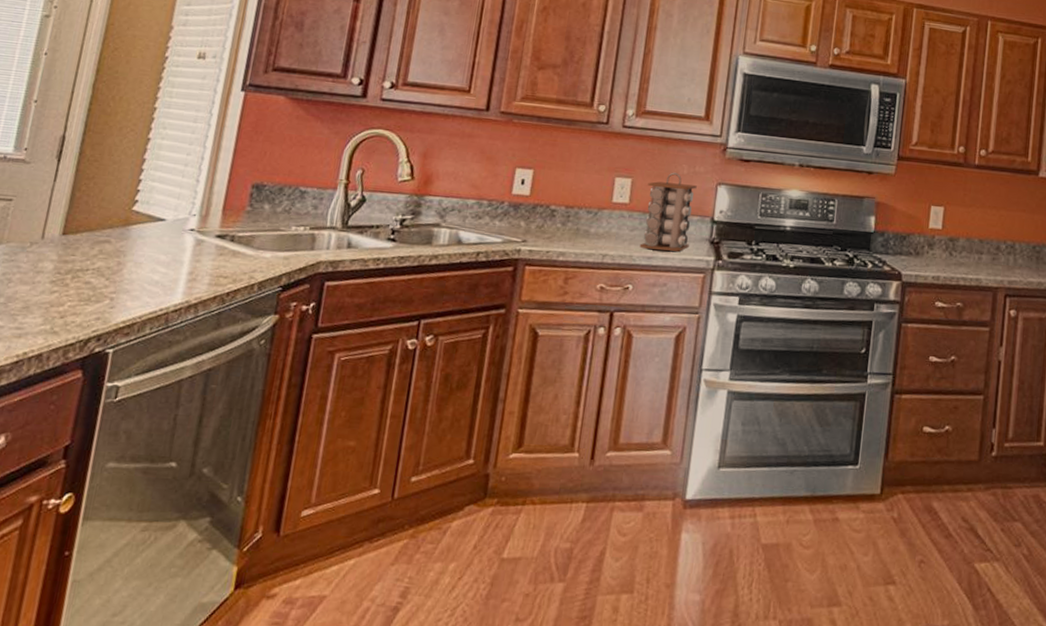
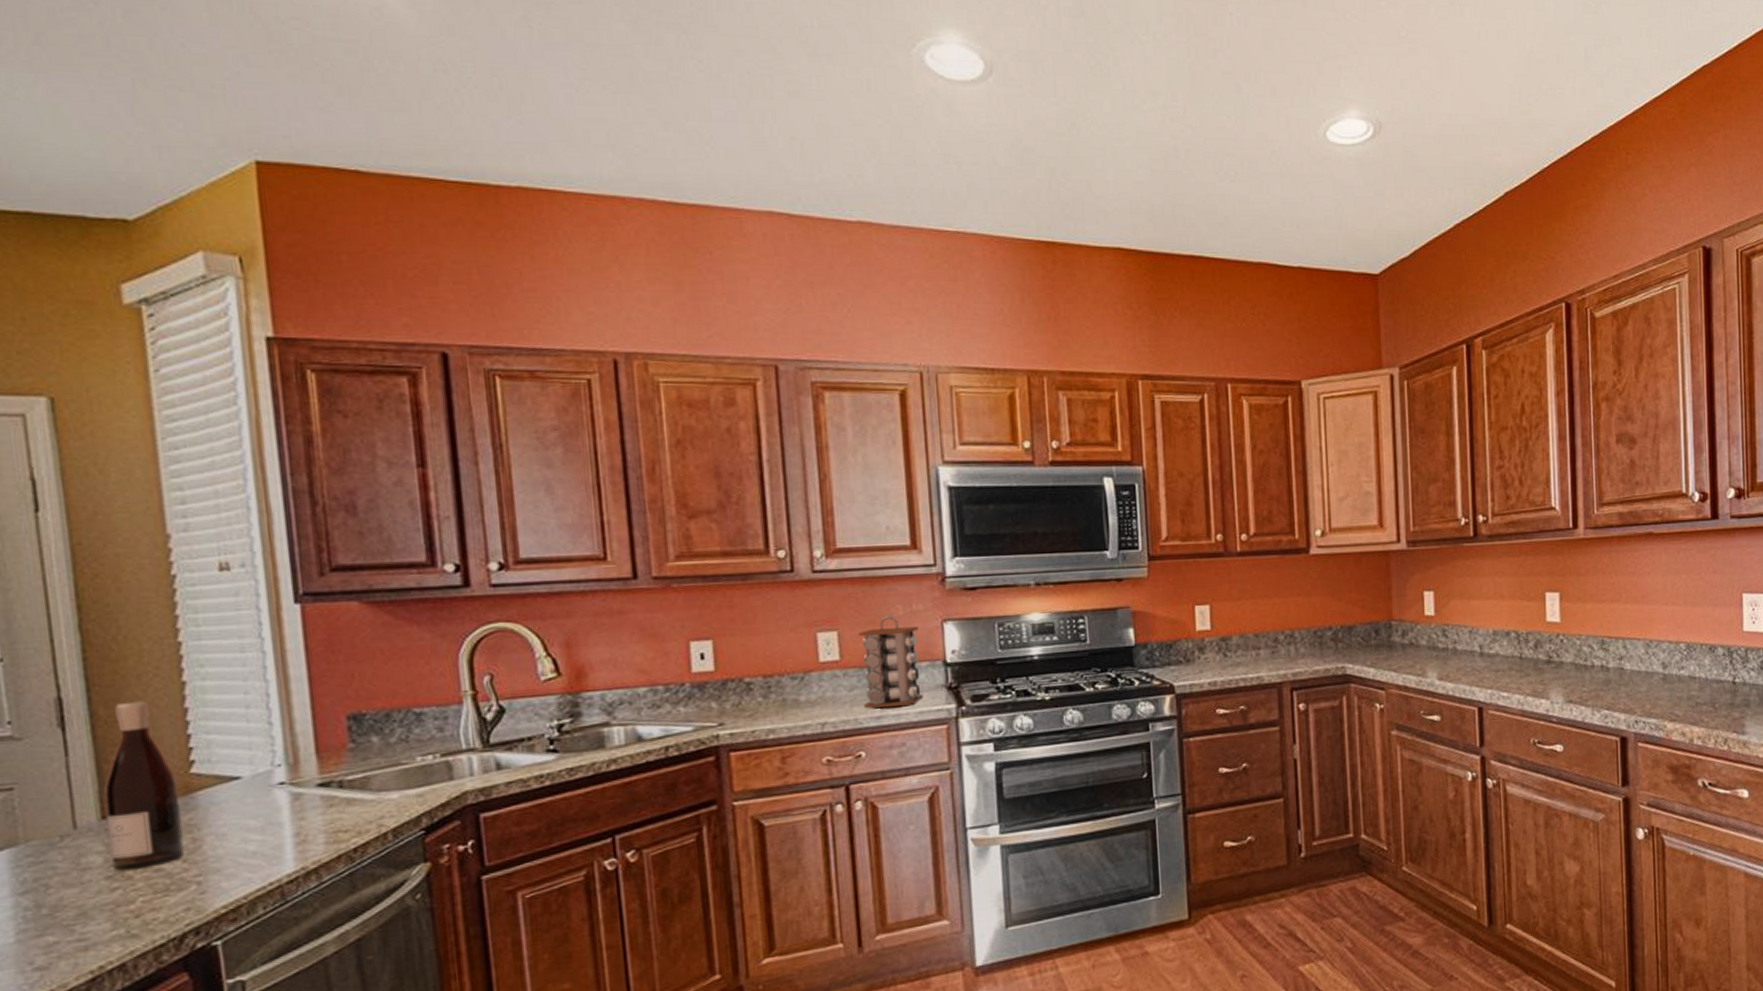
bottle: none [57,147,122,280] -> present [103,701,185,872]

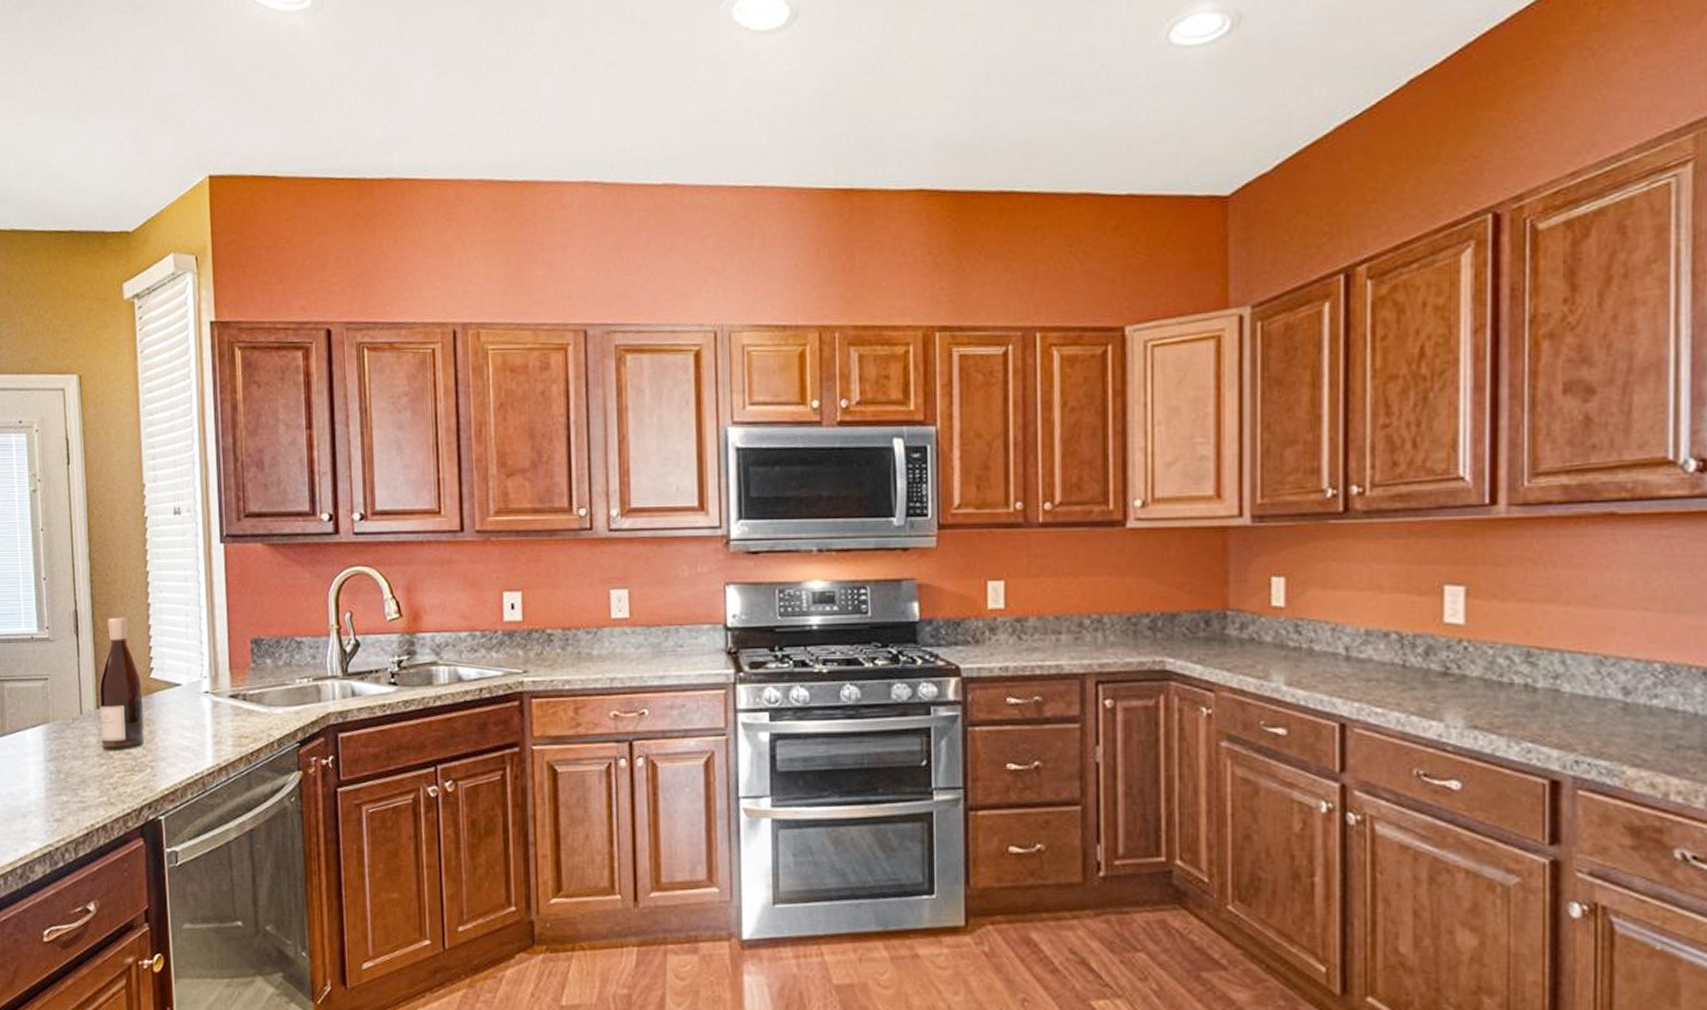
spice rack: present [858,615,923,709] -> none [647,576,704,668]

